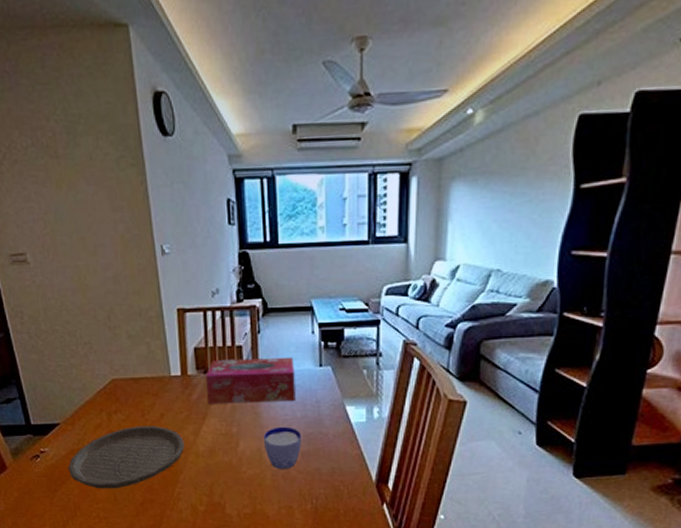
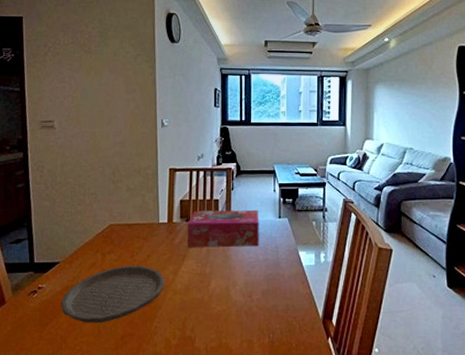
cup: present [263,426,302,469] -> none [231,268,263,306]

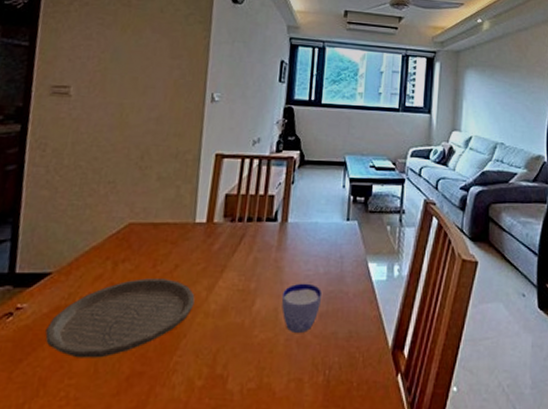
tissue box: present [187,209,259,248] -> none [229,208,323,256]
cup: none [231,268,263,306] -> present [281,283,323,332]

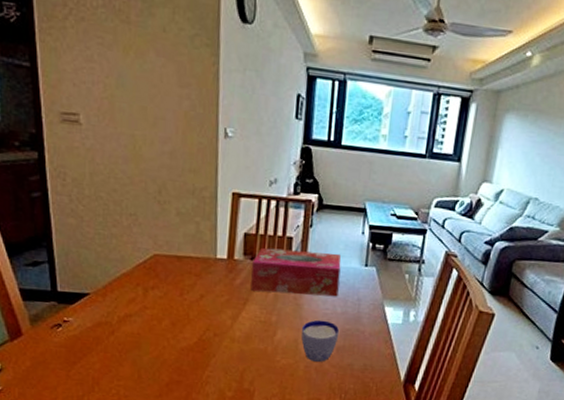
plate: present [45,278,195,358] -> none [92,304,221,367]
tissue box: none [229,208,323,256] -> present [250,247,341,297]

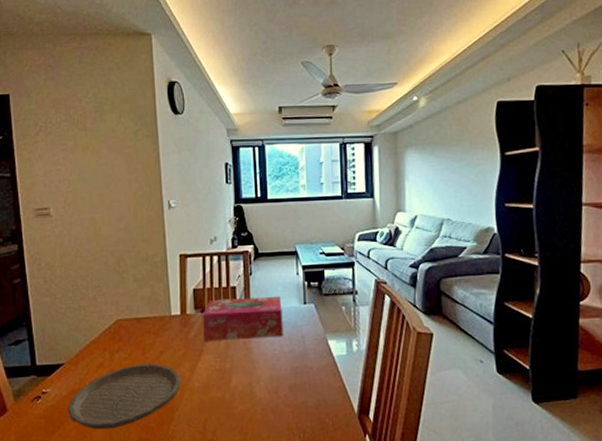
plate: none [92,304,221,367] -> present [68,363,181,430]
cup: present [301,319,340,362] -> none [254,361,290,403]

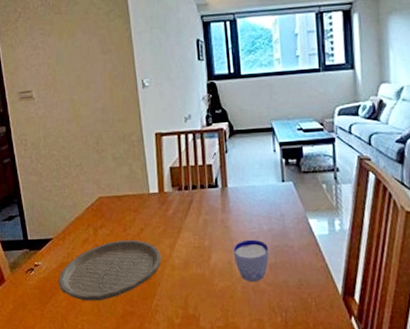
tissue box: present [203,296,283,341] -> none [180,173,262,219]
cup: none [254,361,290,403] -> present [233,239,270,281]

